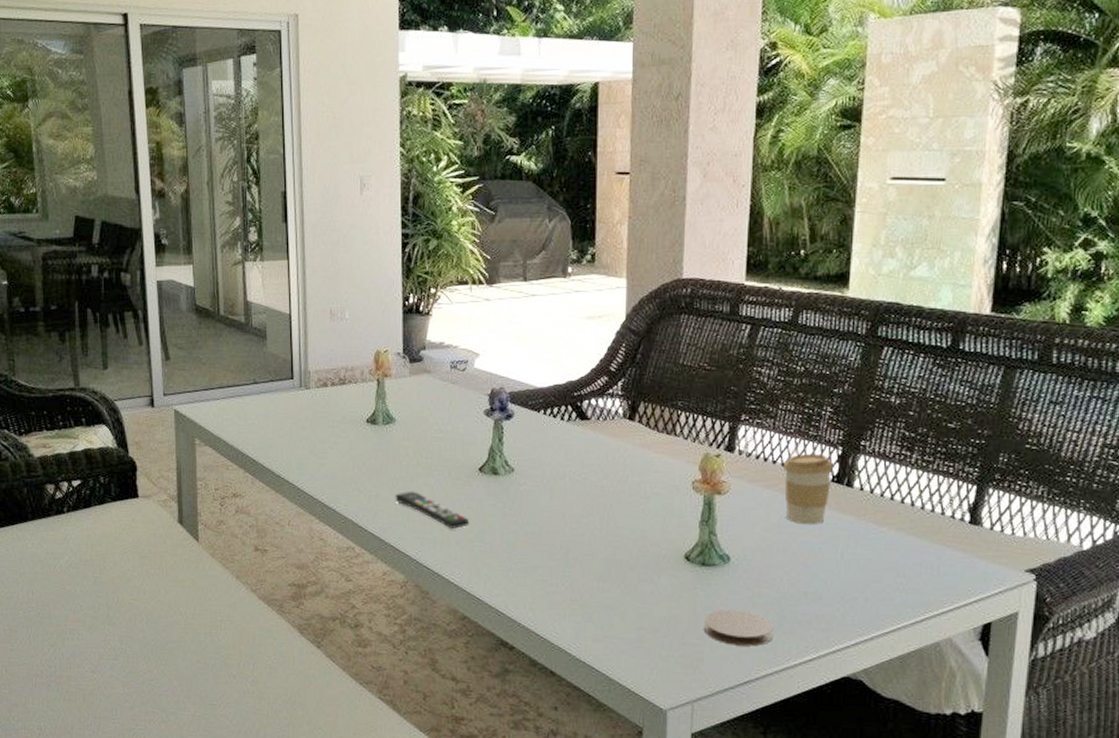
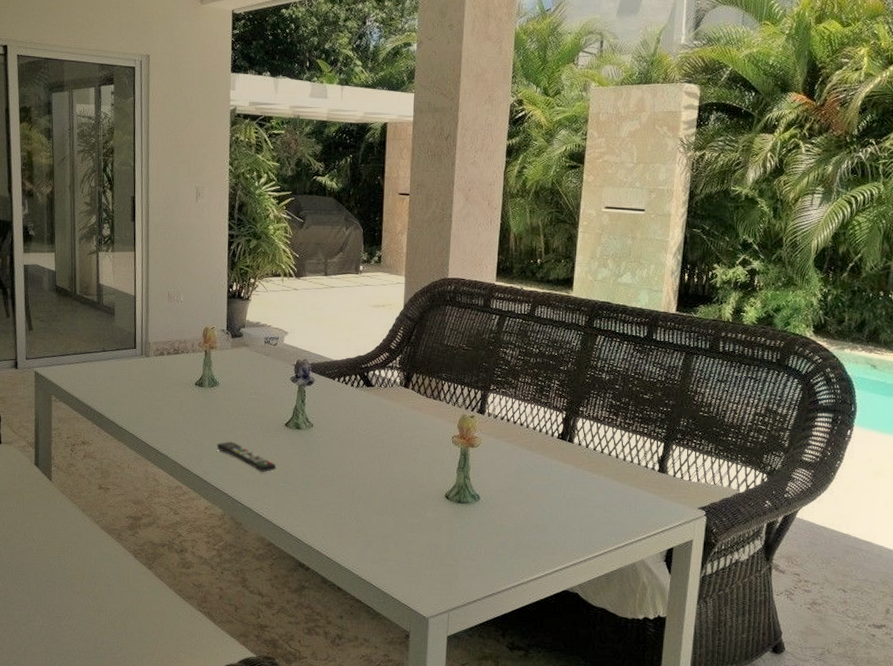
coaster: present [704,609,774,647] -> none [459,537,512,567]
coffee cup: present [783,453,834,525] -> none [522,416,560,472]

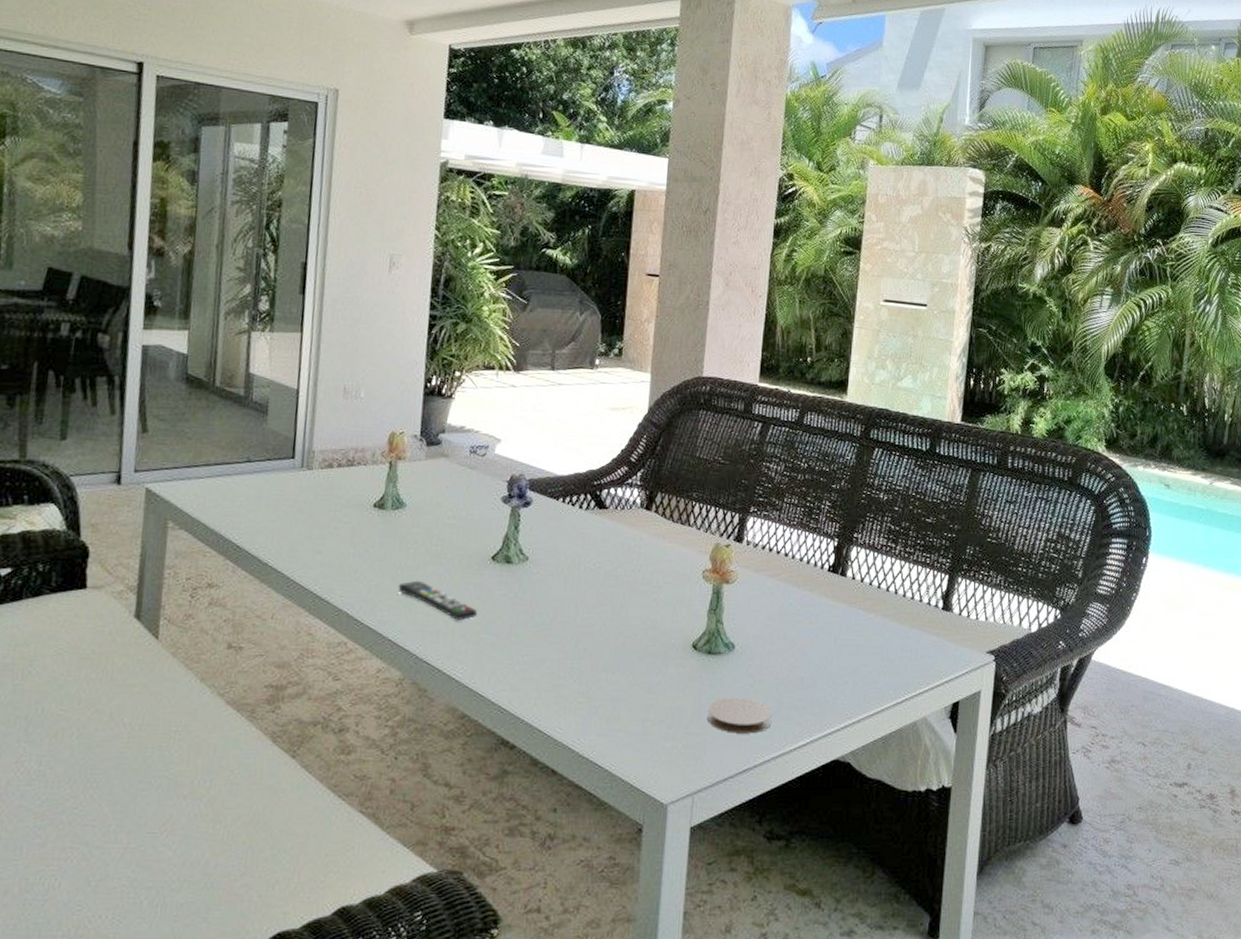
coaster: none [459,537,512,567] -> present [708,697,773,734]

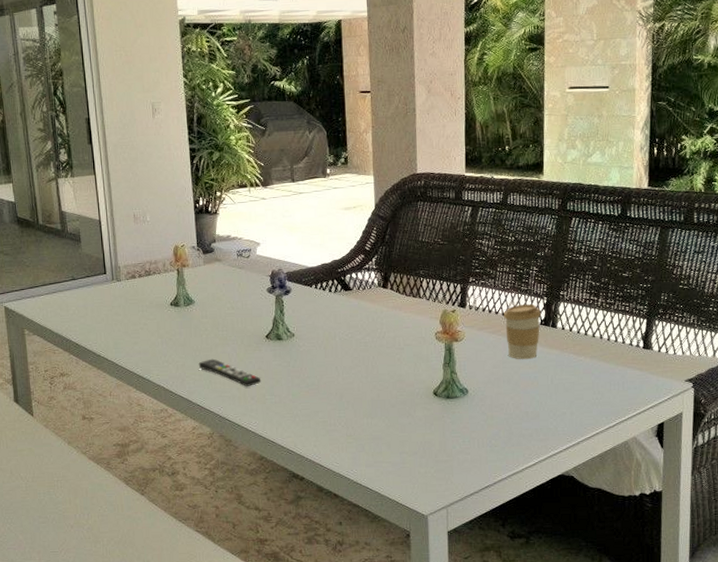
coaster: present [708,697,773,734] -> none [452,430,505,459]
coffee cup: none [786,544,831,613] -> present [504,303,542,360]

